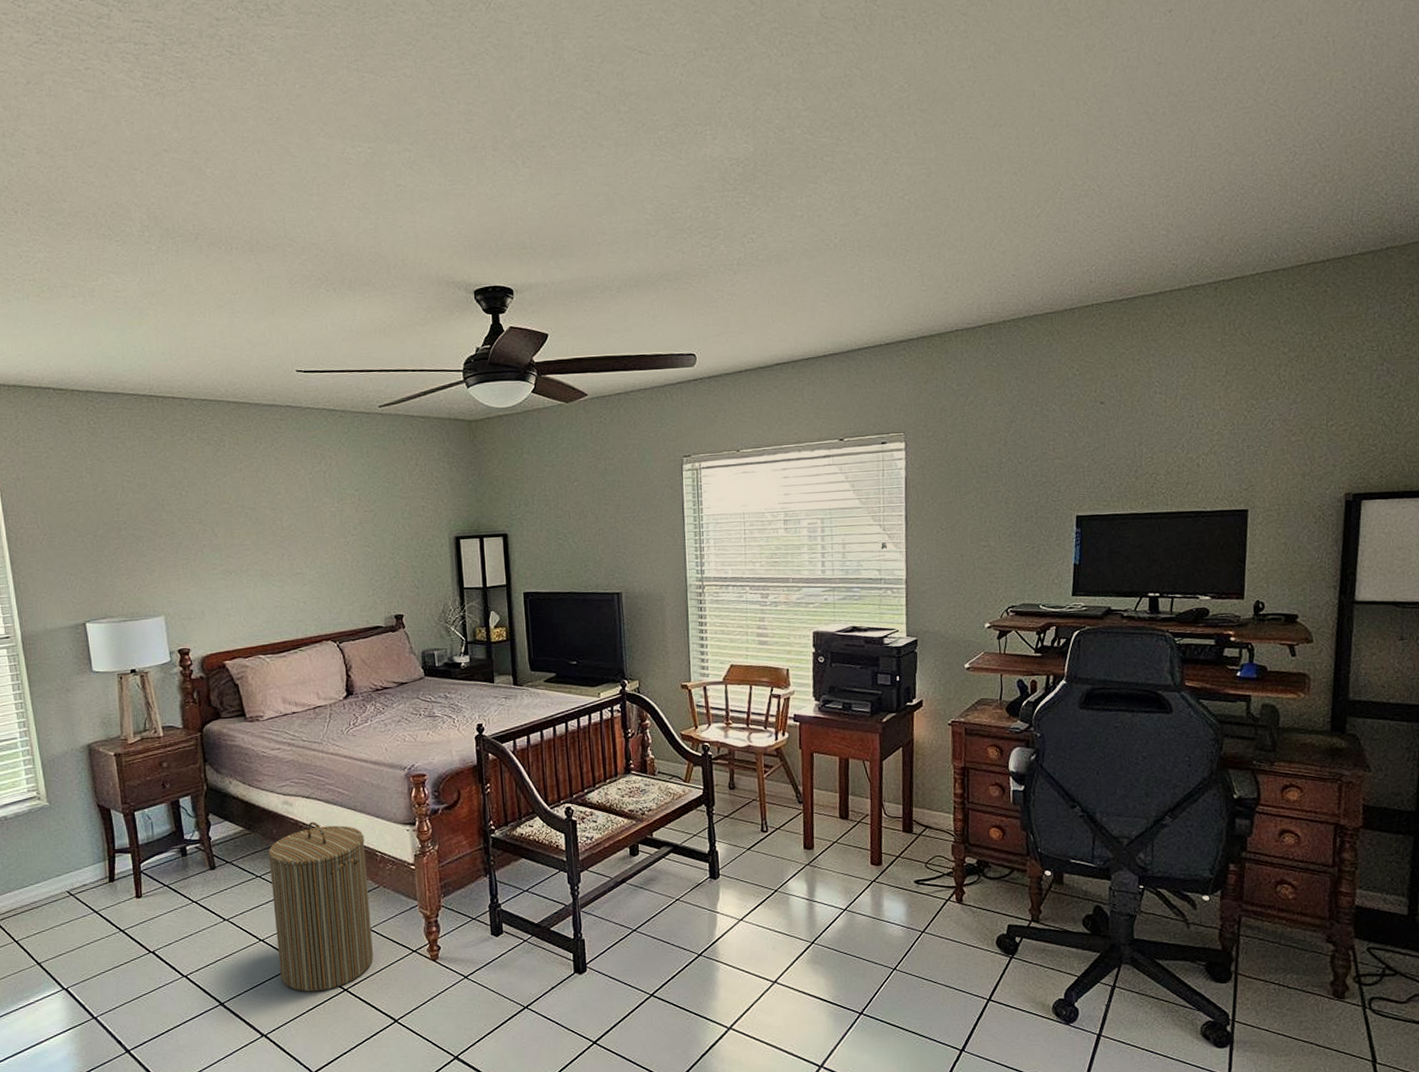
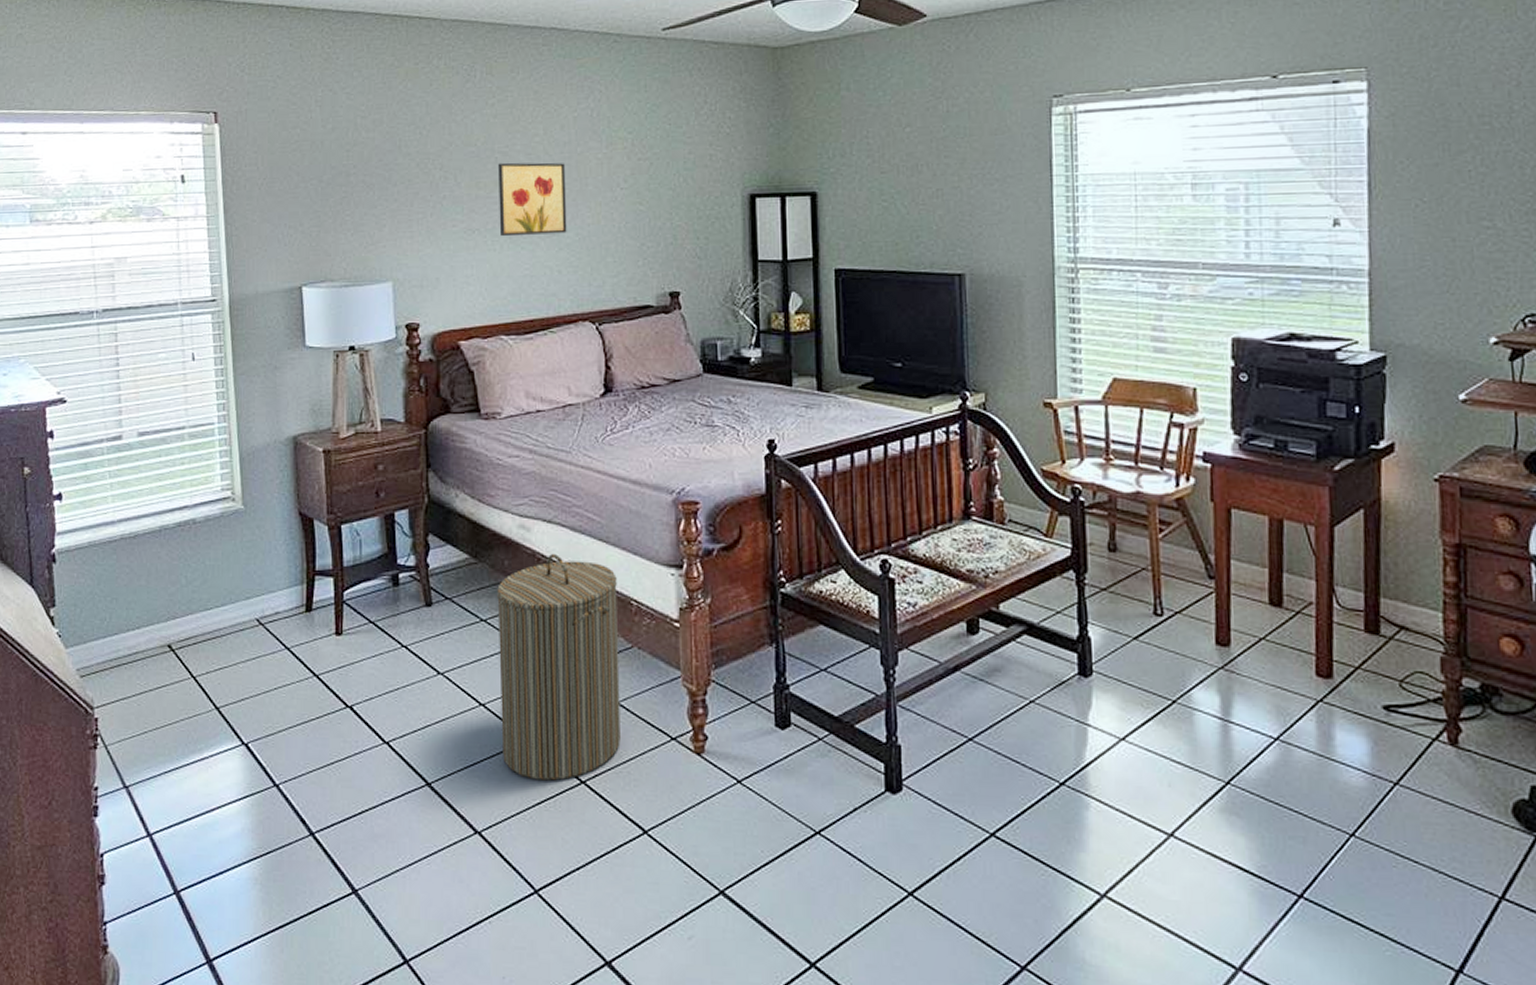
wall art: none [248,515,309,577] -> present [497,162,567,237]

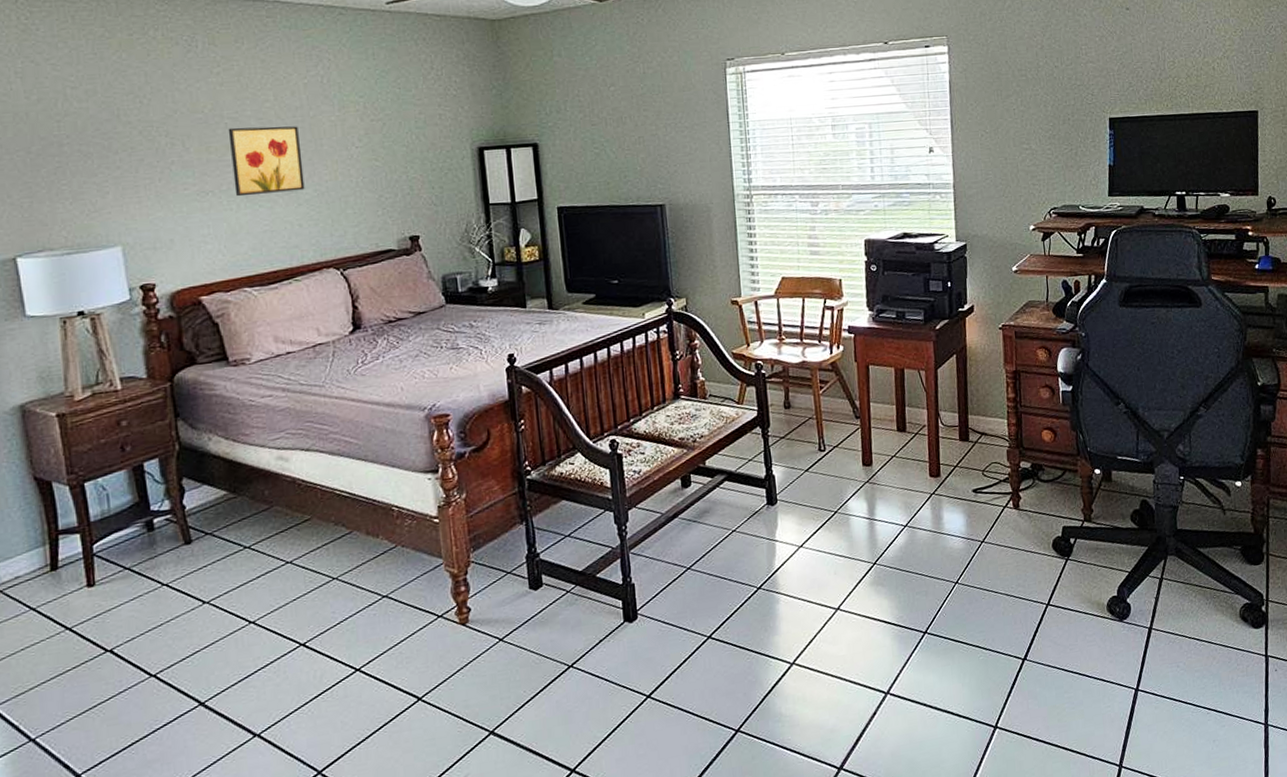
laundry hamper: present [497,553,620,781] -> none [259,477,391,678]

